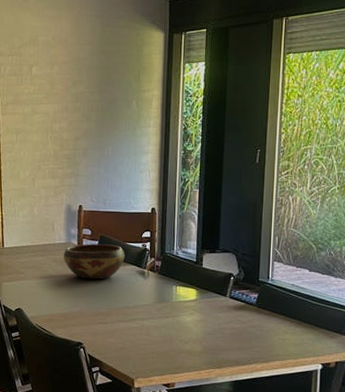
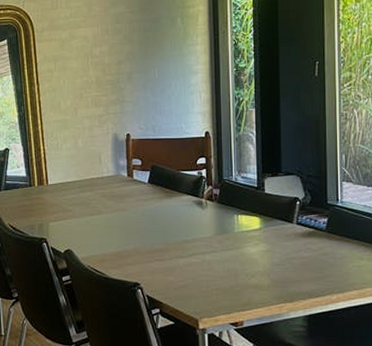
decorative bowl: present [63,243,125,280] -> none [113,174,180,214]

